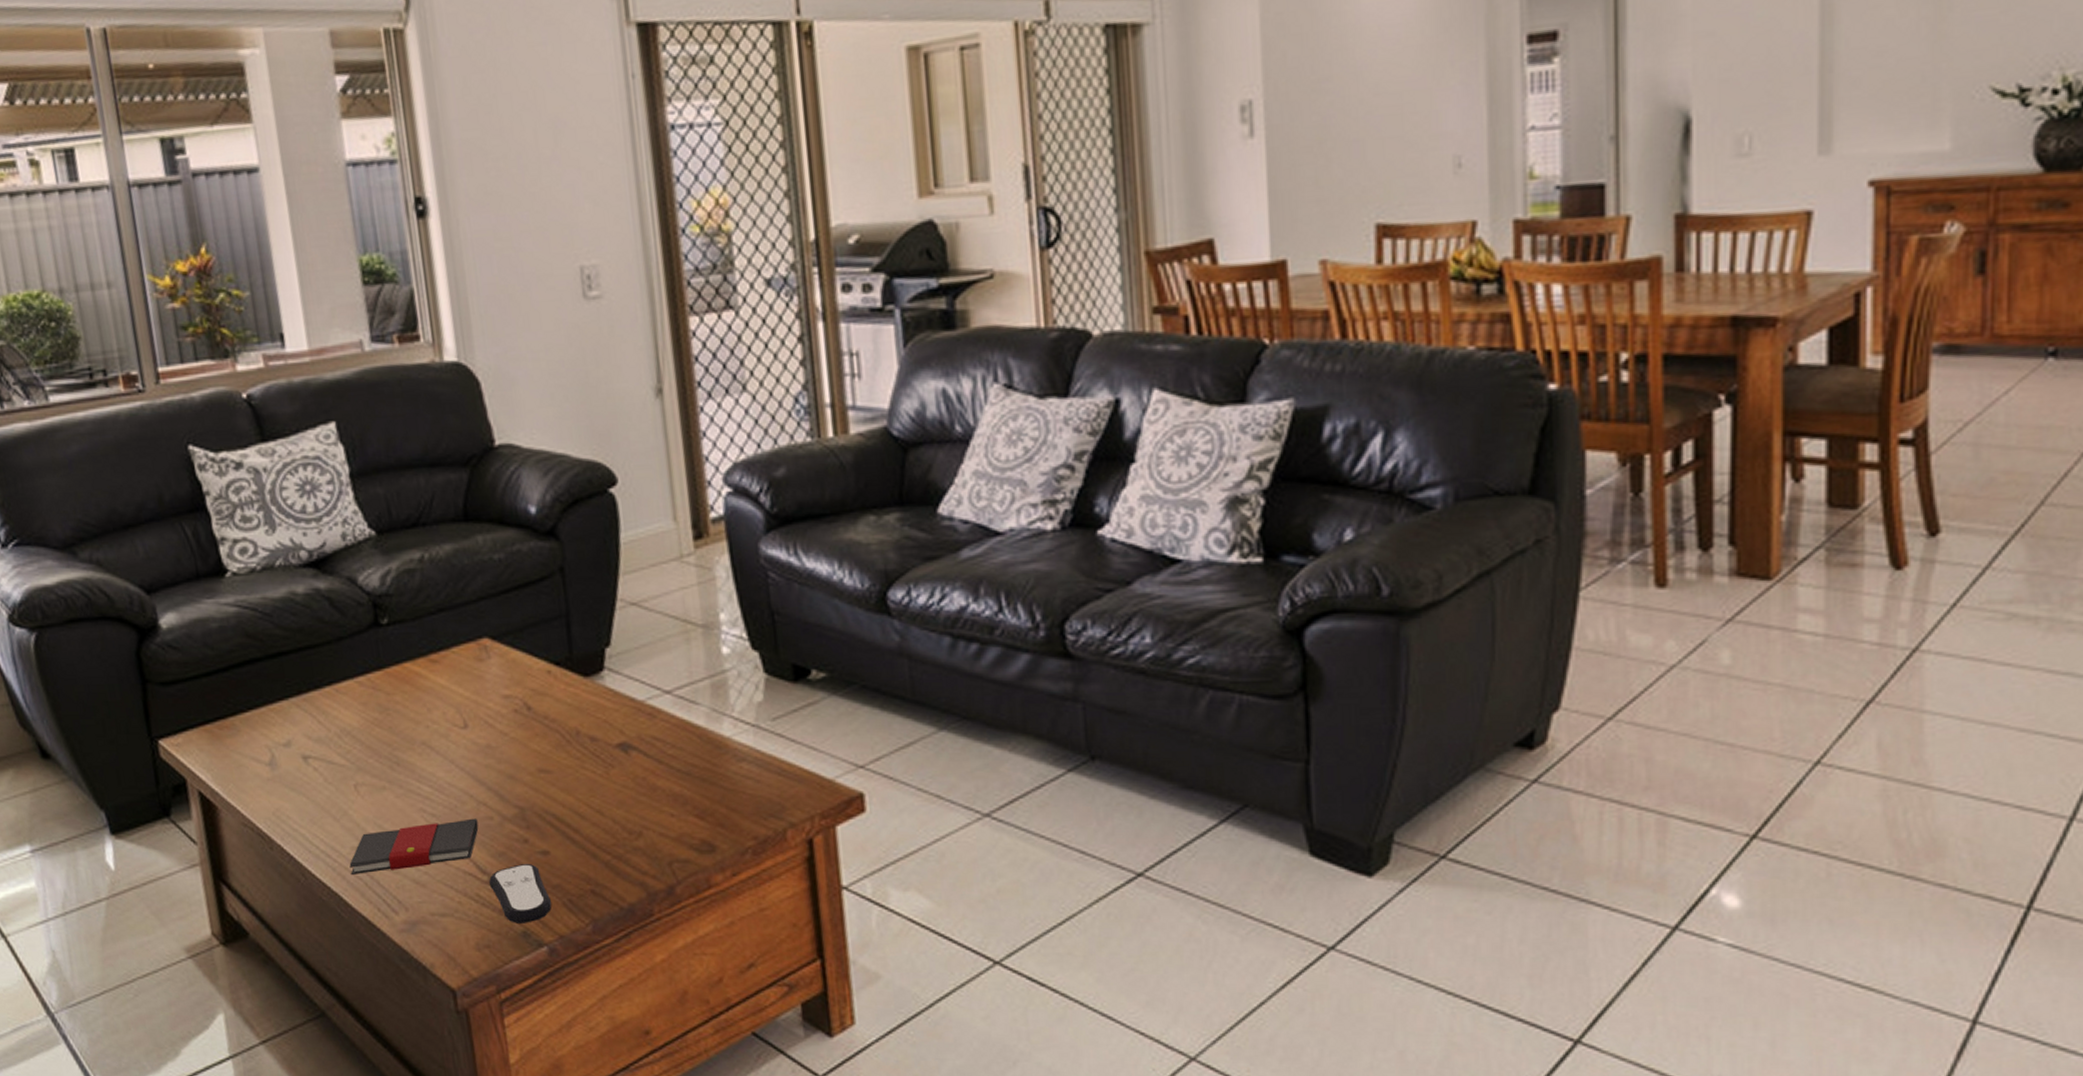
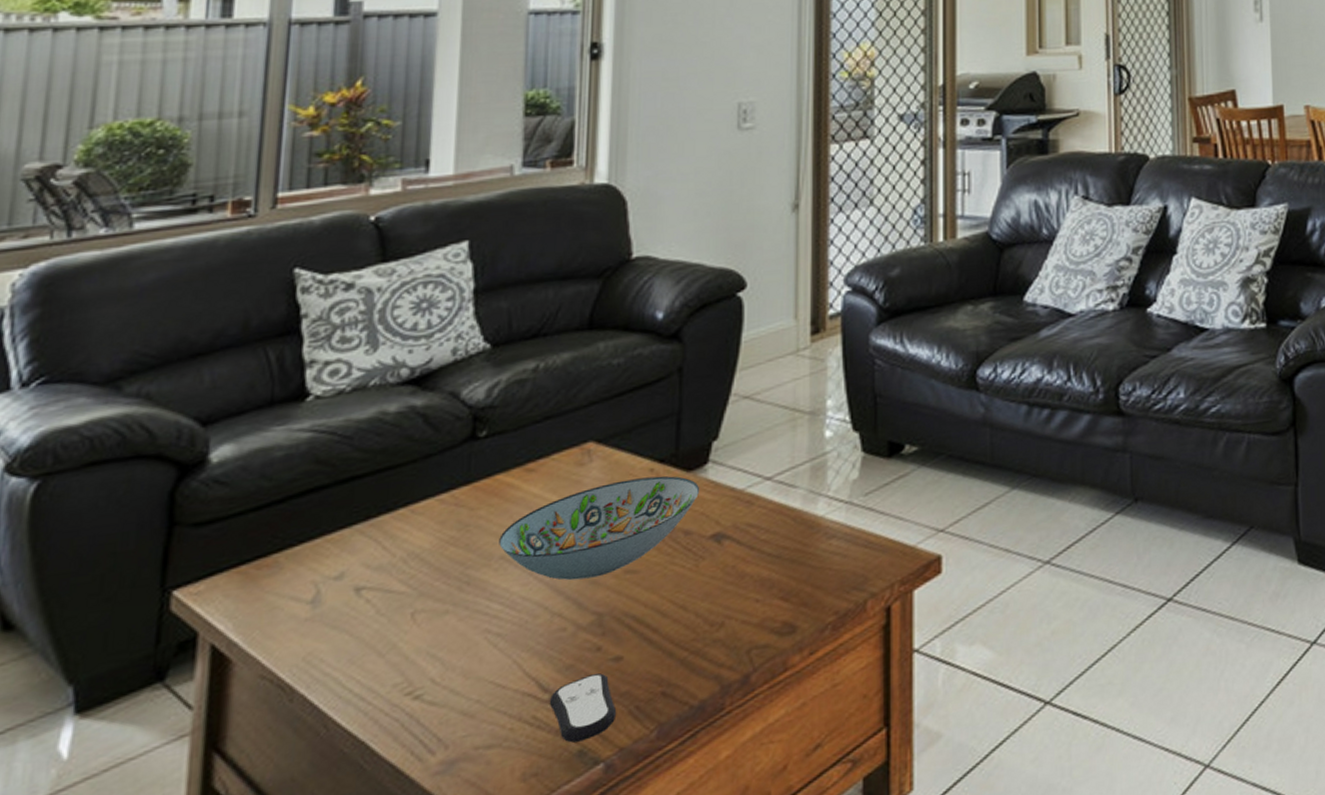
book: present [349,818,479,874] -> none [386,631,549,717]
decorative bowl: none [417,679,600,773] -> present [499,476,700,581]

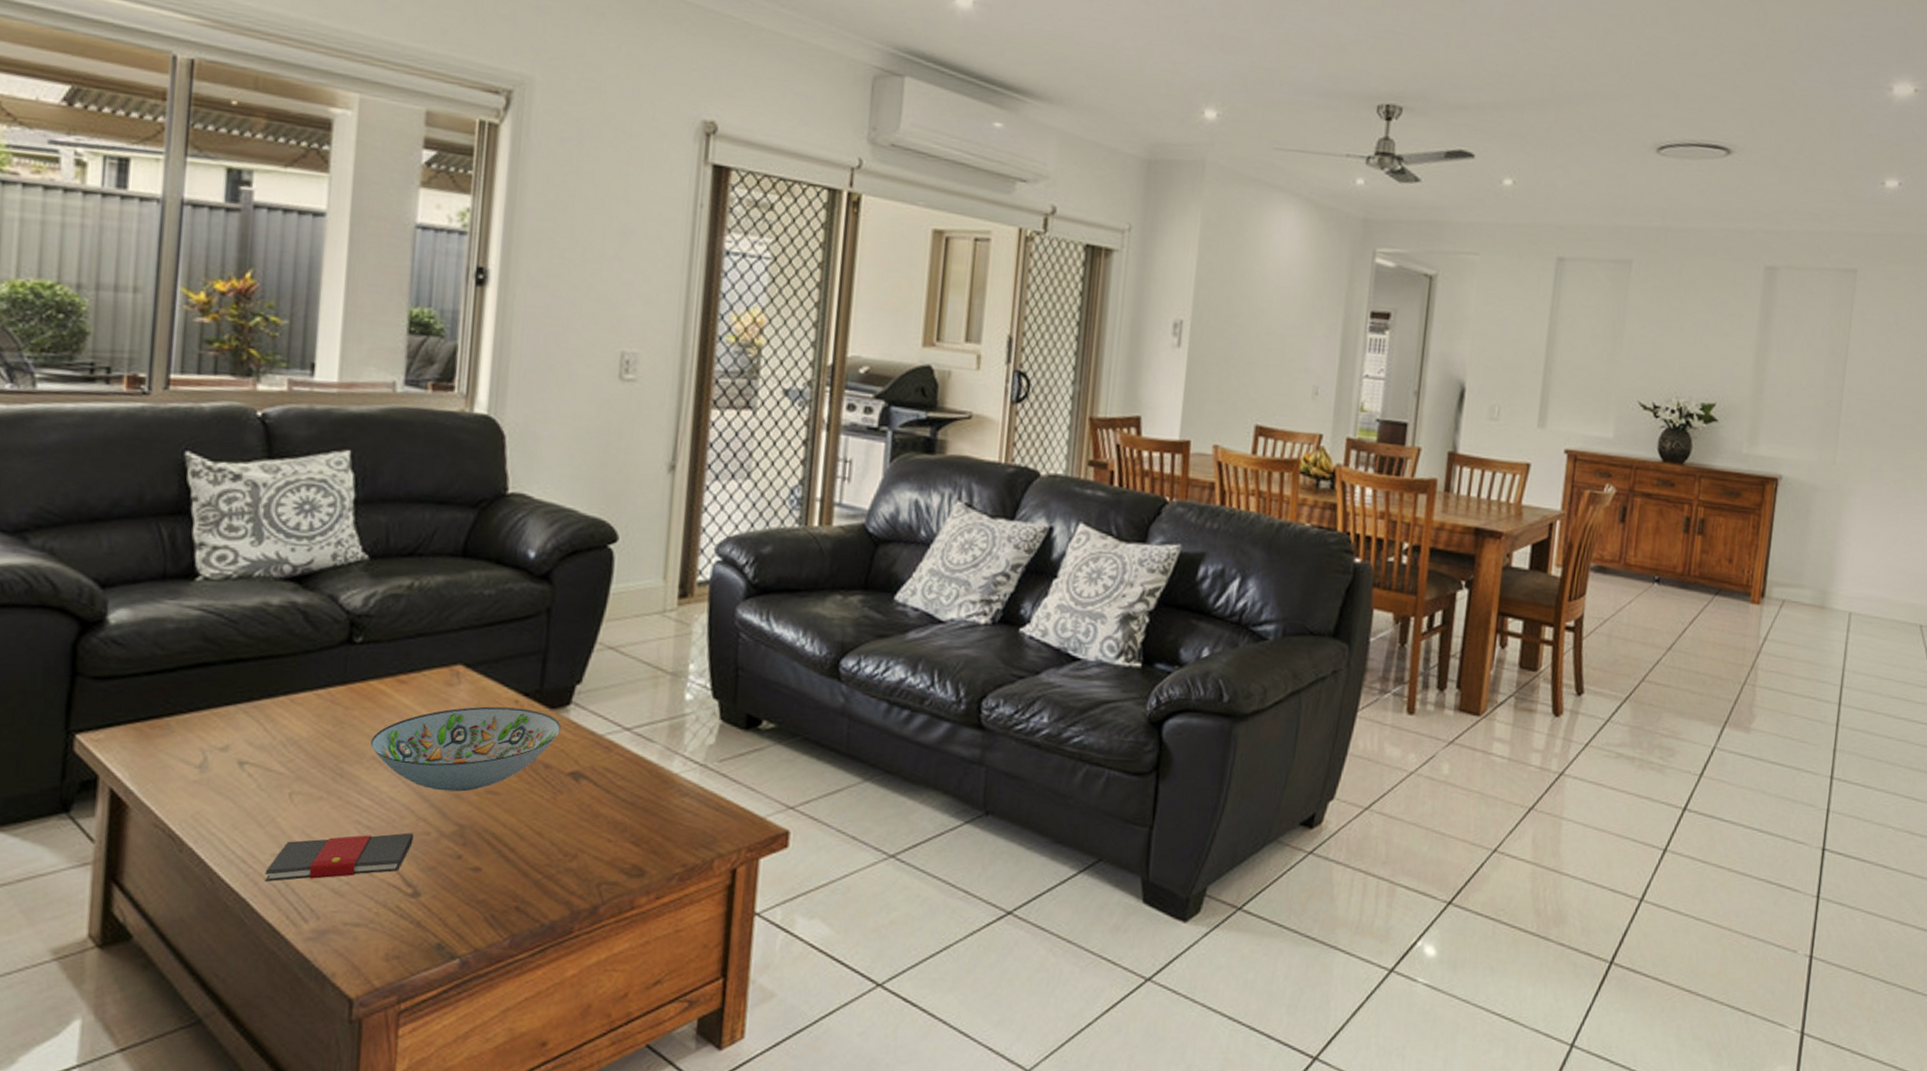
book: none [386,631,549,717] -> present [264,833,414,882]
remote control: present [550,673,617,743] -> none [413,879,474,936]

